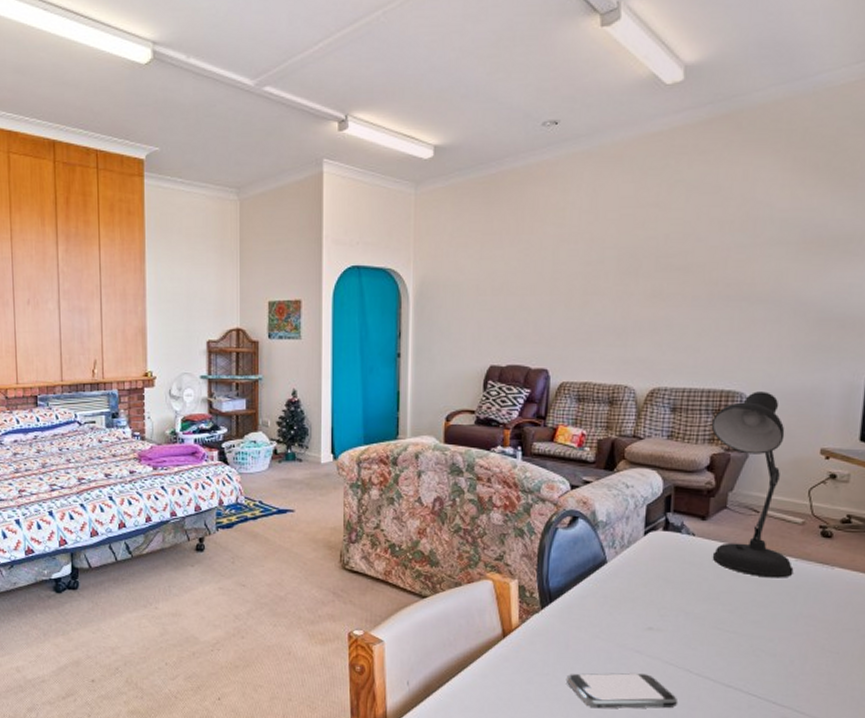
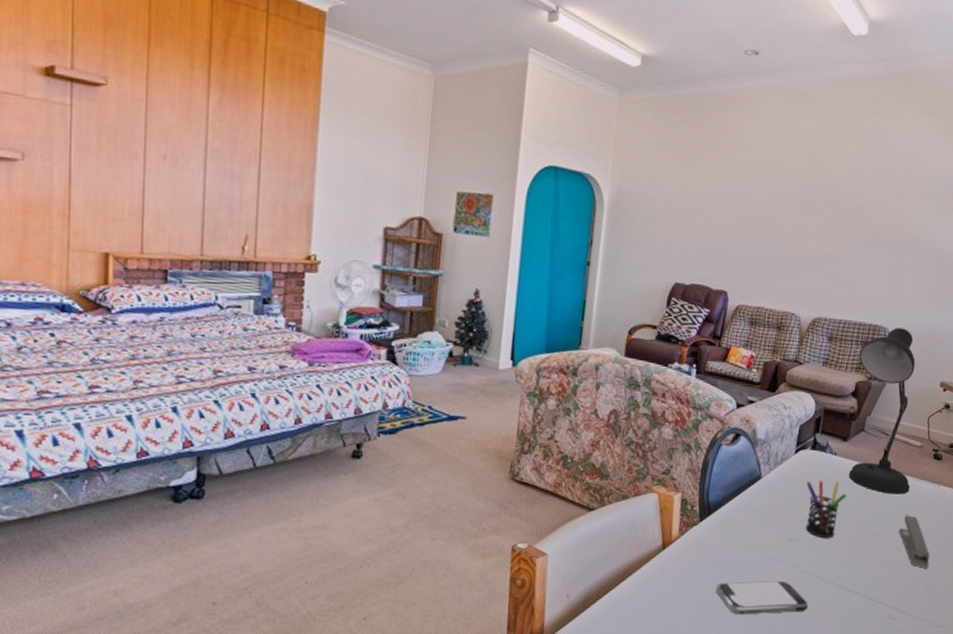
pen holder: none [660,564,713,628] -> present [805,481,847,539]
stapler: none [784,601,830,663] -> present [899,515,930,568]

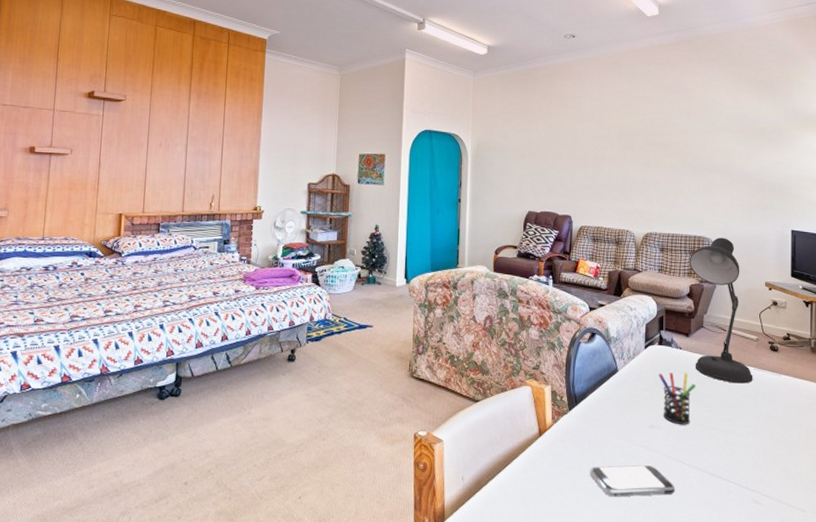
stapler: present [899,515,930,568] -> none [749,402,783,453]

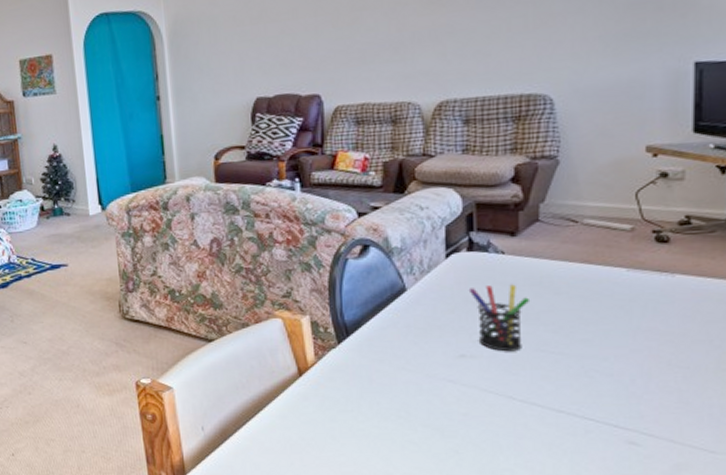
smartphone: present [589,465,676,497] -> none [372,404,503,443]
desk lamp: present [689,237,753,384] -> none [511,90,626,292]

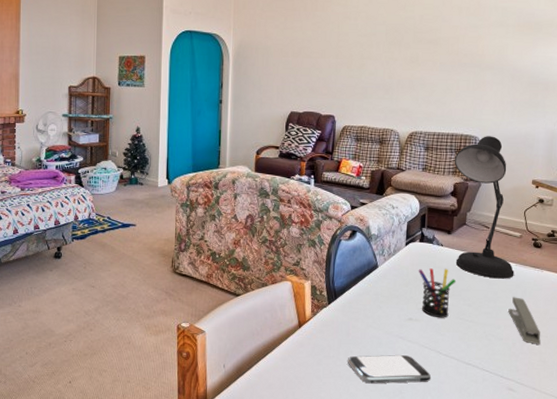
smartphone: none [372,404,503,443] -> present [347,355,431,384]
desk lamp: none [511,90,626,292] -> present [454,136,514,279]
stapler: none [620,315,678,380] -> present [508,297,541,345]

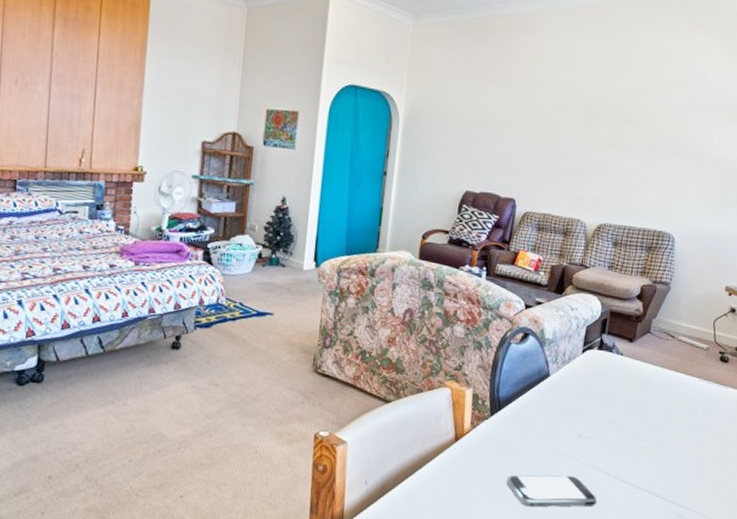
pen holder: present [418,268,457,318] -> none [593,380,634,436]
desk lamp: present [454,136,514,279] -> none [635,233,700,395]
stapler: present [508,297,541,345] -> none [686,415,718,469]

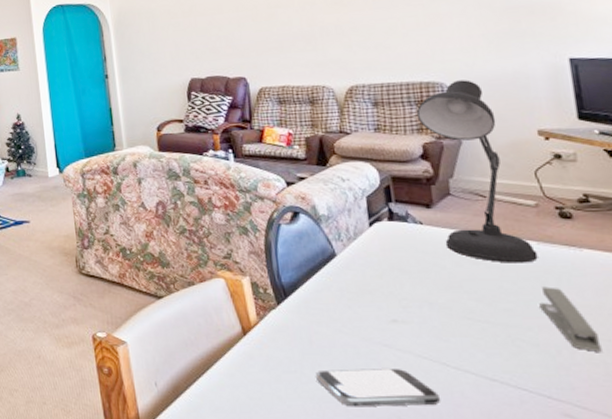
desk lamp: none [635,233,700,395] -> present [416,80,538,263]
stapler: none [686,415,718,469] -> present [539,287,602,352]

